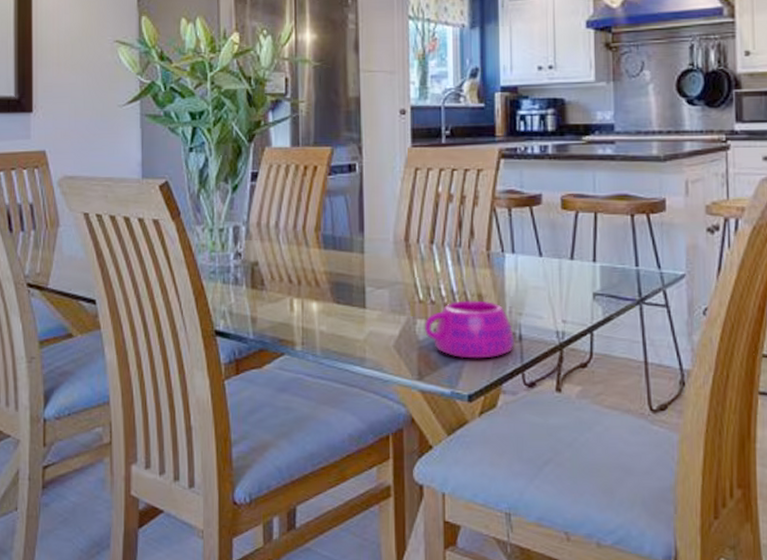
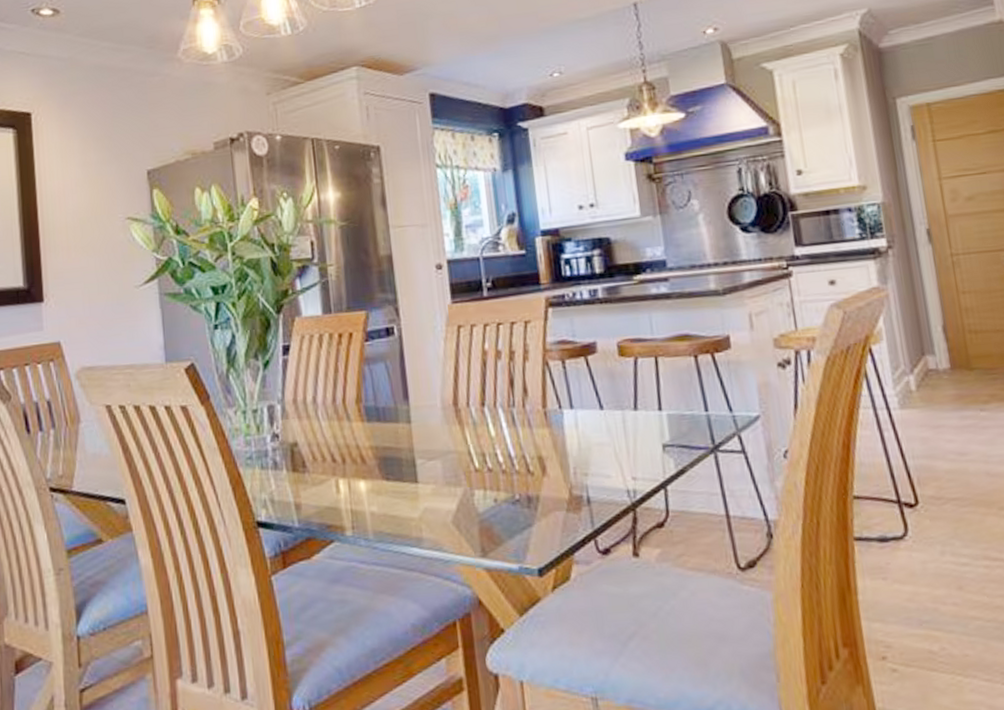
bowl: present [425,300,515,359] -> none [483,463,584,529]

